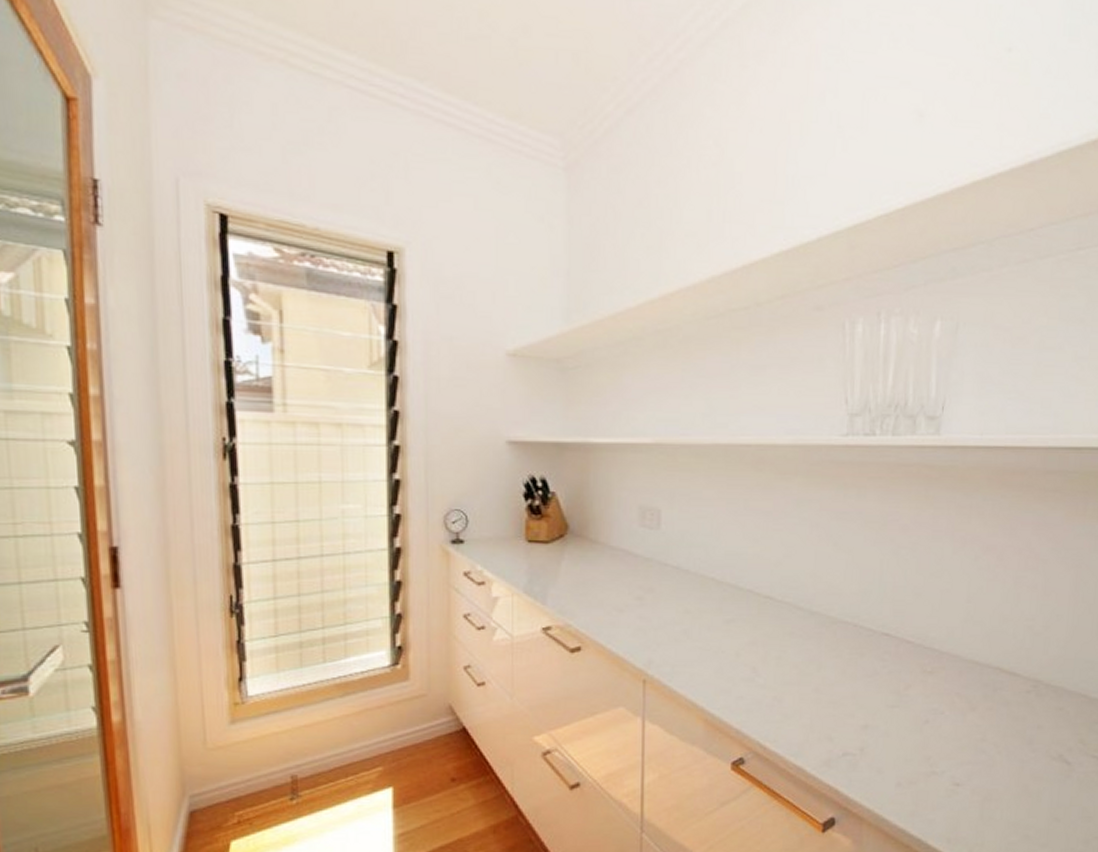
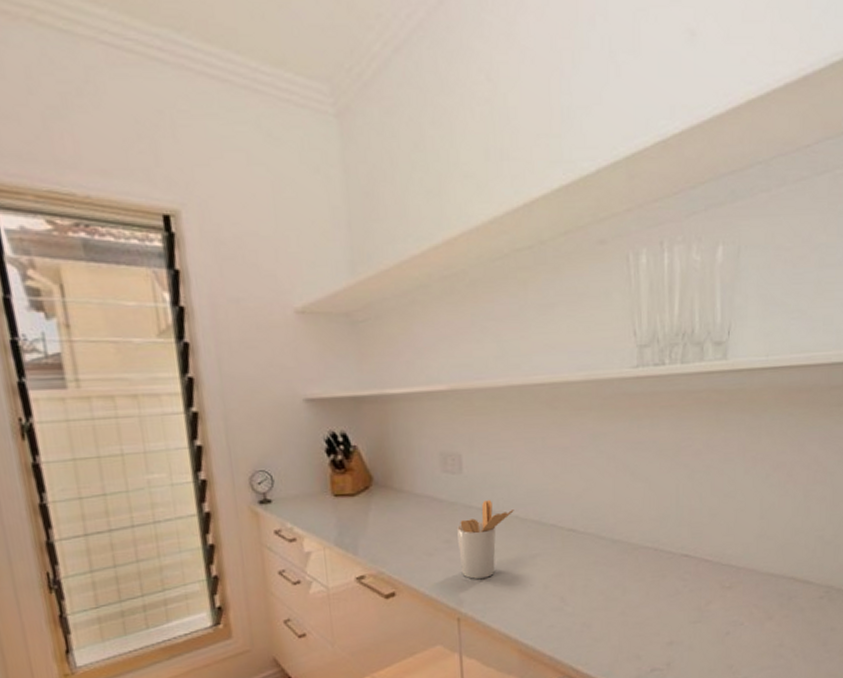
utensil holder: none [649,559,711,640] -> present [456,500,514,579]

